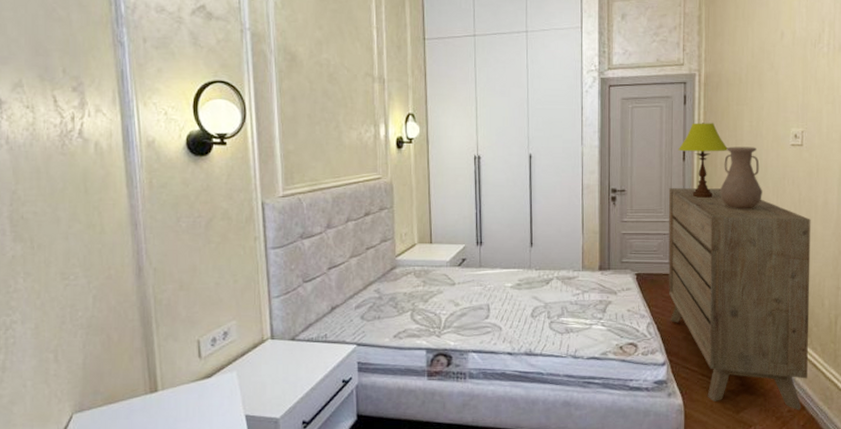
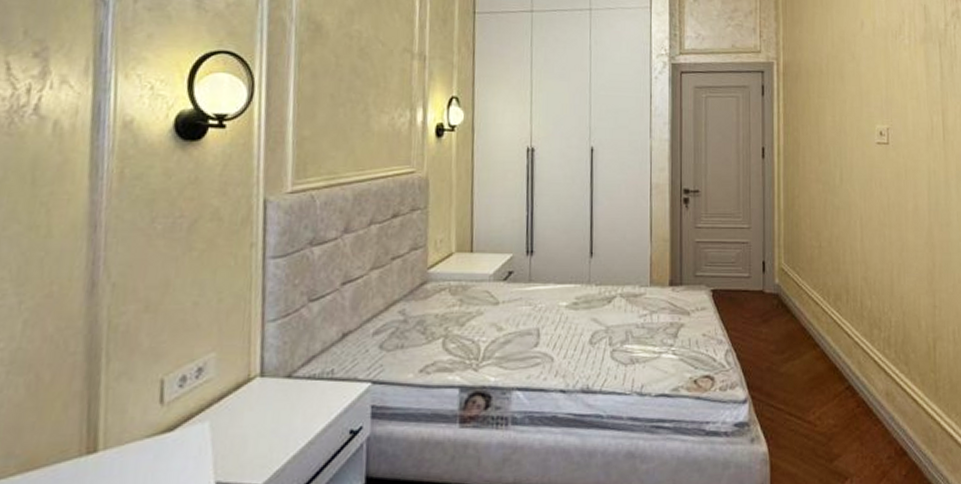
dresser: present [668,188,811,411] -> none [747,189,907,457]
table lamp: present [678,122,728,199] -> none [757,116,810,202]
vase: present [720,146,762,209] -> none [803,143,849,215]

